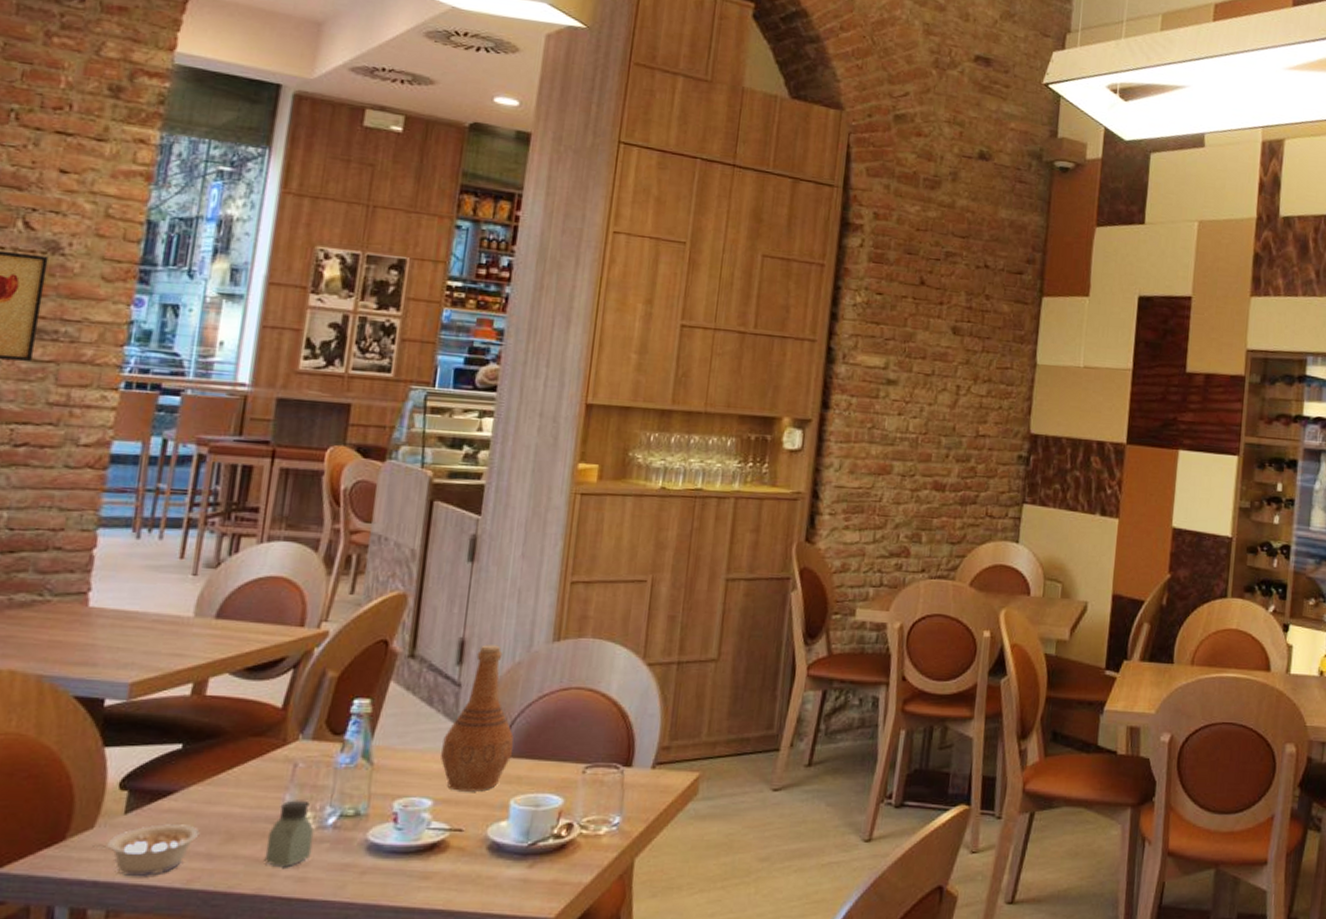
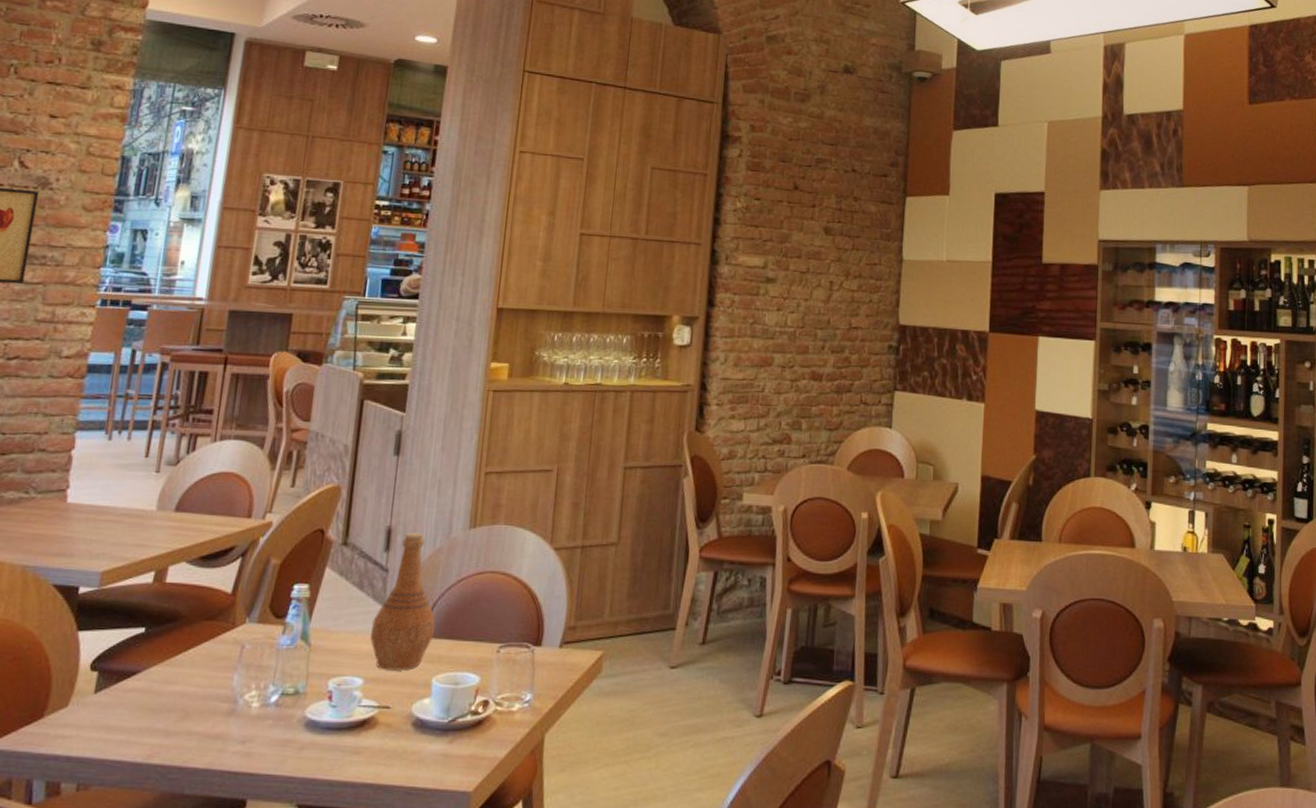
legume: present [93,824,200,877] -> none [67,703,159,753]
saltshaker: present [264,800,315,866] -> none [215,679,259,742]

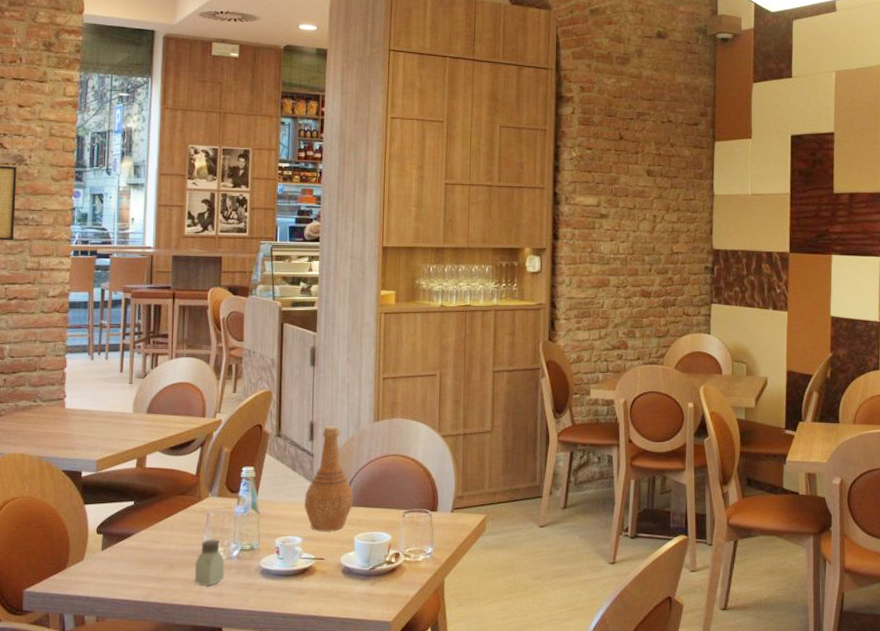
saltshaker: none [215,679,259,742] -> present [194,539,225,586]

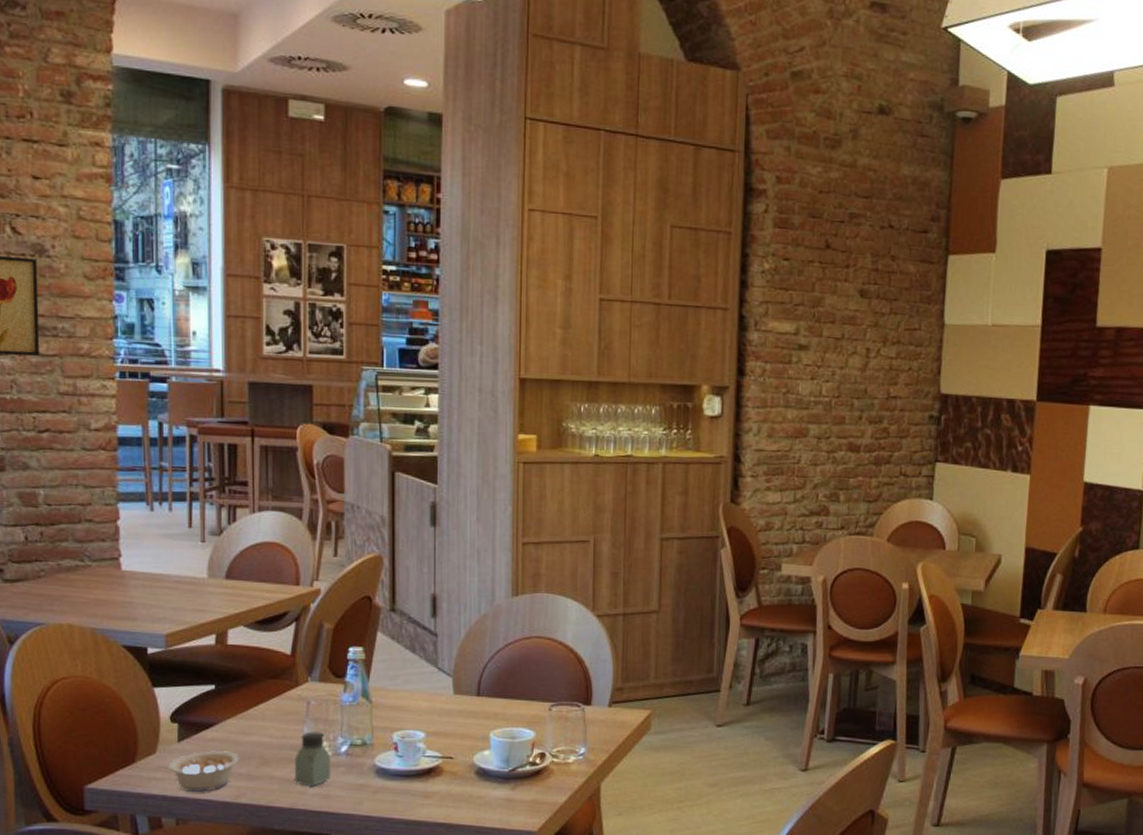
legume: none [84,557,151,594] -> present [157,750,240,793]
vase: present [305,426,354,531] -> none [428,599,488,726]

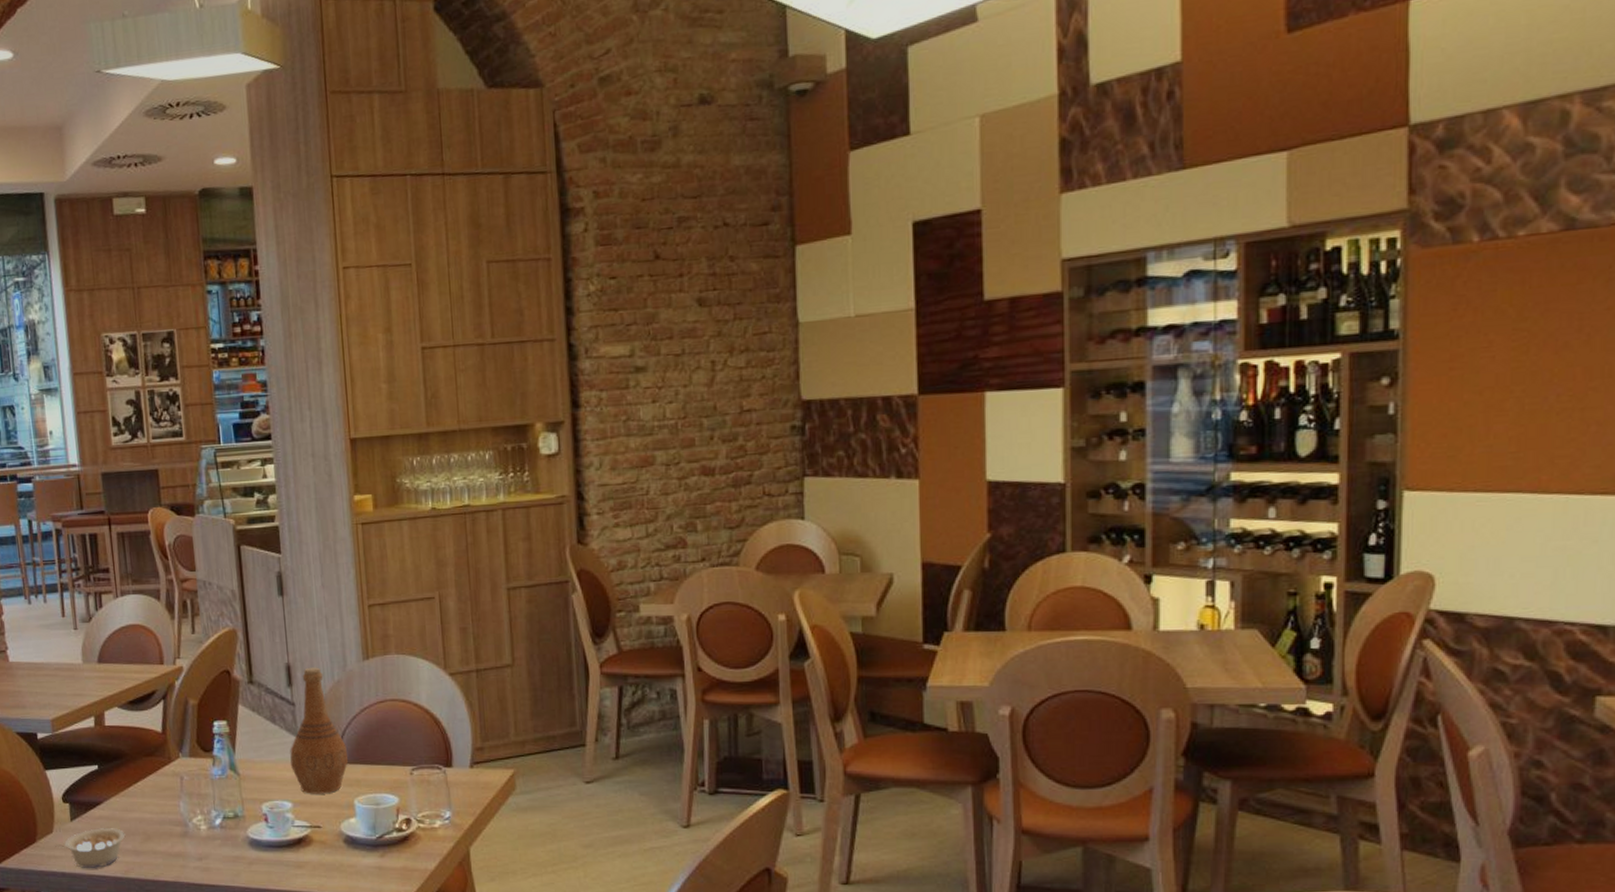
saltshaker: present [294,731,331,786] -> none [174,806,209,859]
vase: none [428,599,488,726] -> present [290,667,349,794]

